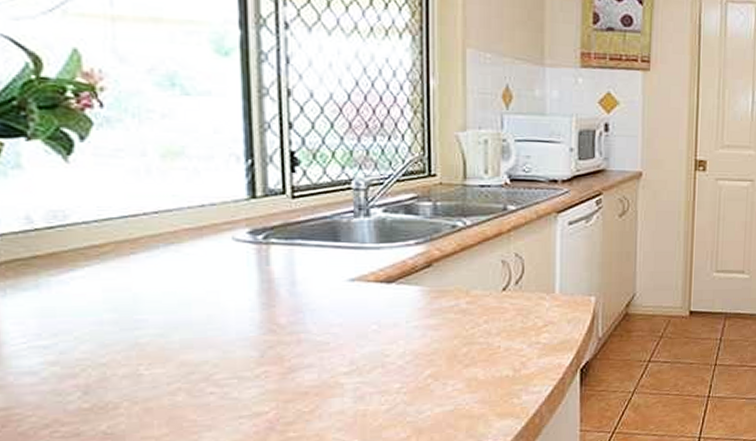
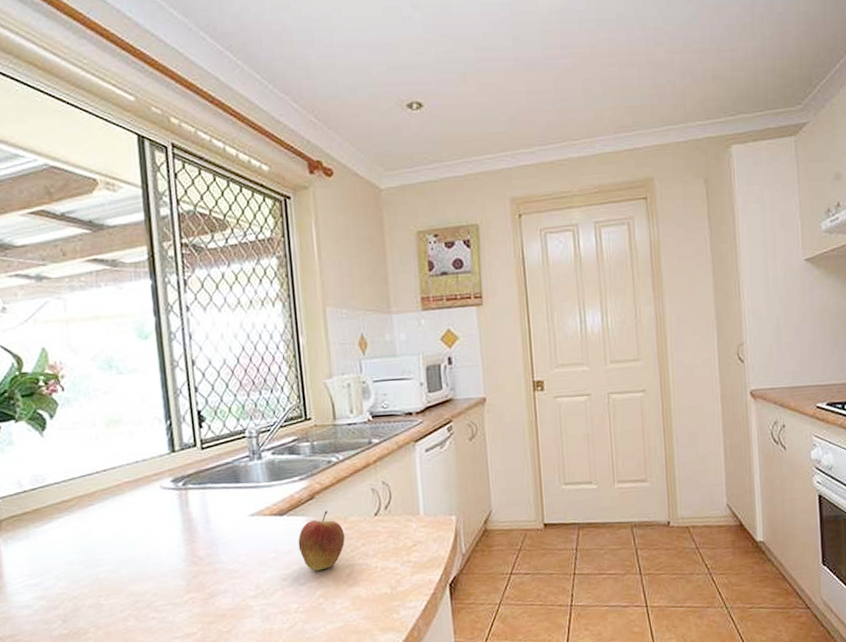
fruit: none [407,281,464,348] -> present [298,511,345,571]

